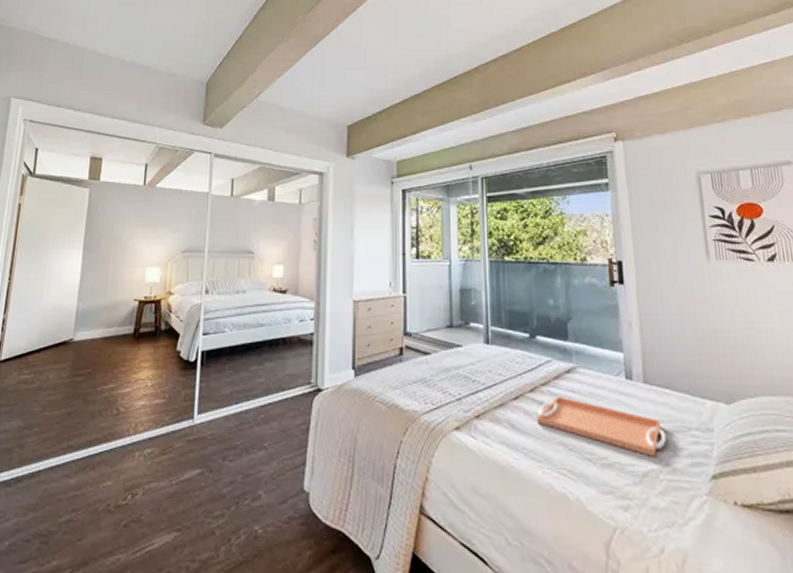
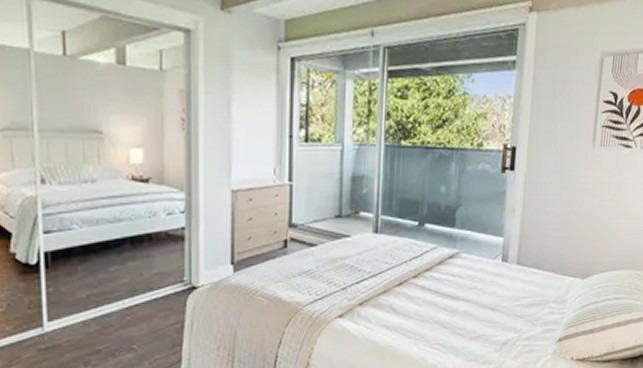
serving tray: present [537,396,667,457] -> none [417,280,528,327]

